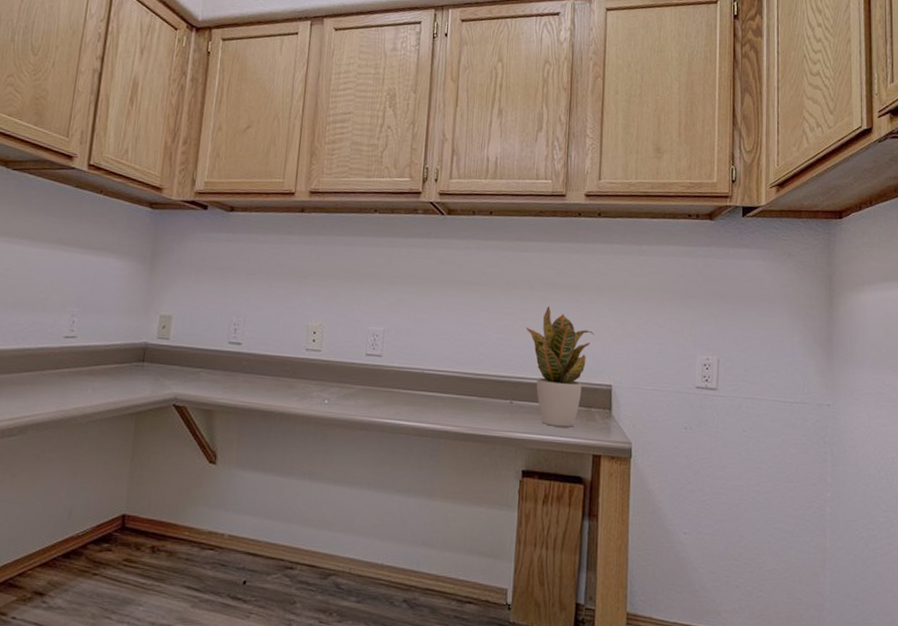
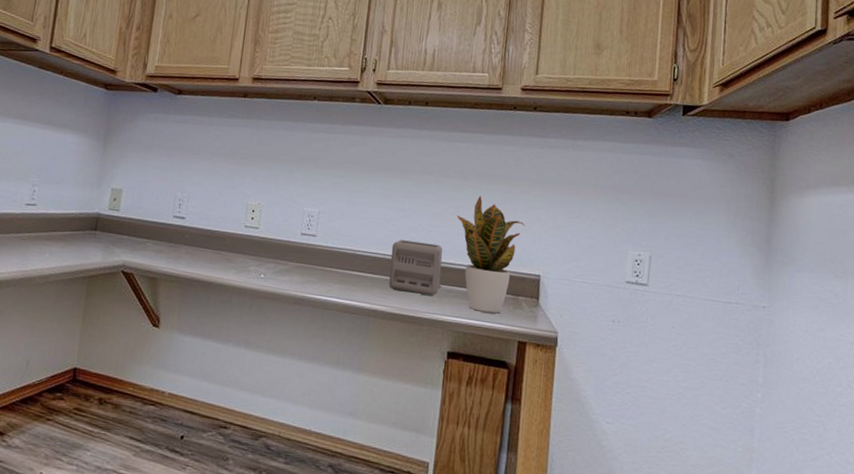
desk organizer: none [459,356,514,412] -> present [389,240,443,296]

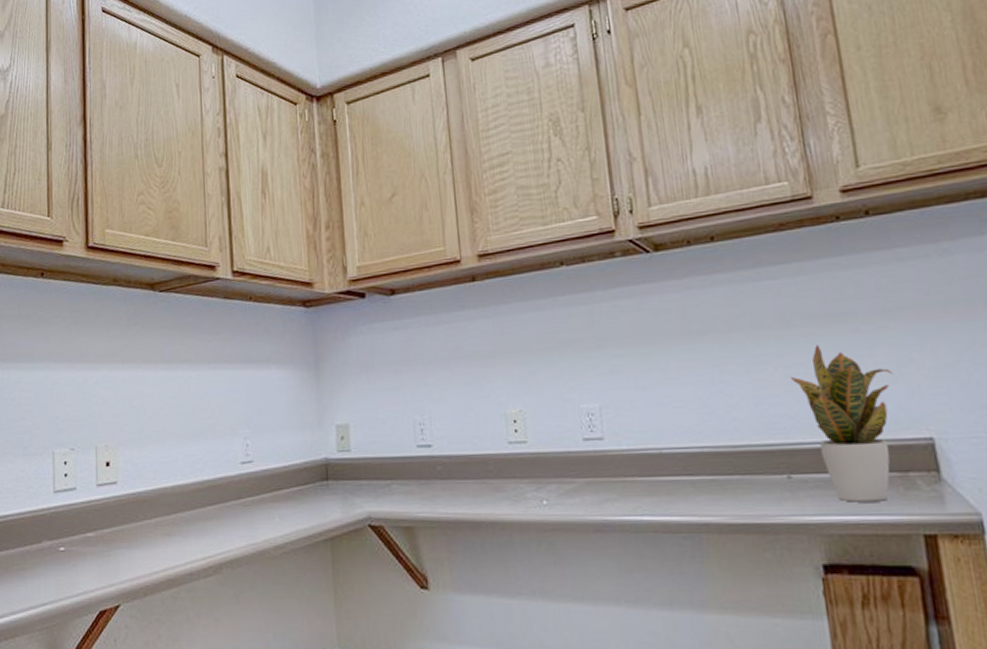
desk organizer: present [389,240,443,296] -> none [709,421,790,492]

